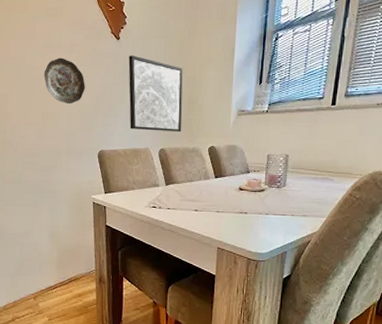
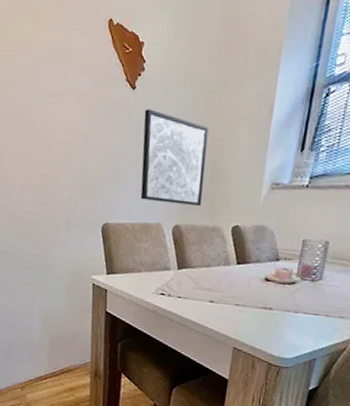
decorative plate: present [44,58,85,105] -> none [45,109,92,166]

